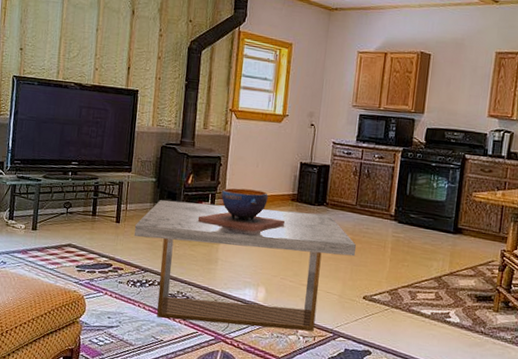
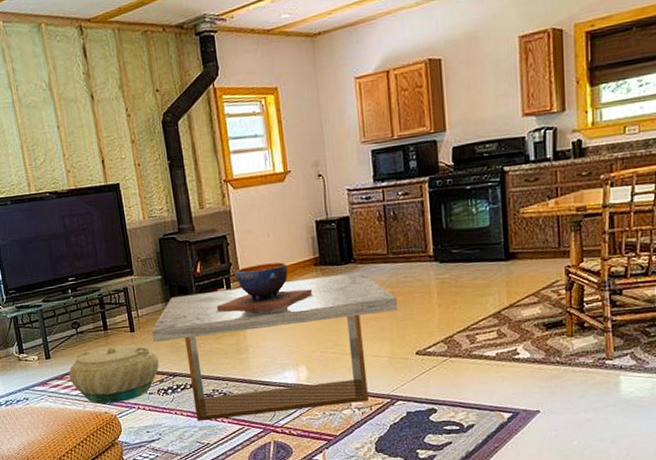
basket: none [49,230,135,285] -> present [69,343,159,404]

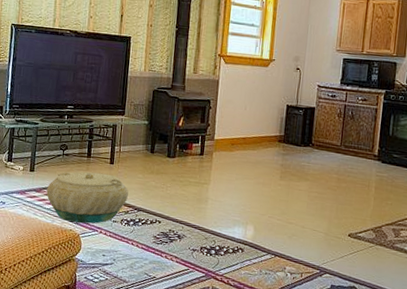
coffee table: present [151,271,399,422] -> none [127,142,342,268]
decorative bowl: present [216,262,312,311] -> none [188,130,272,172]

